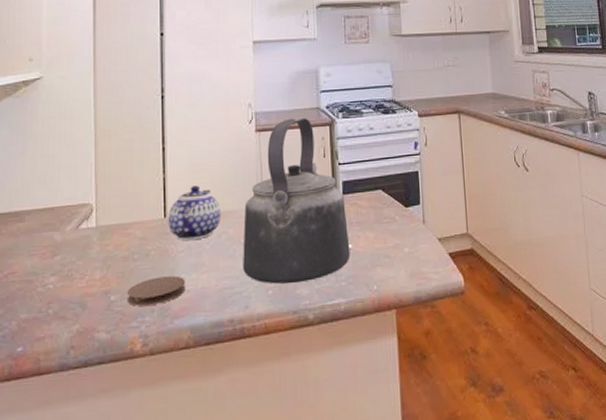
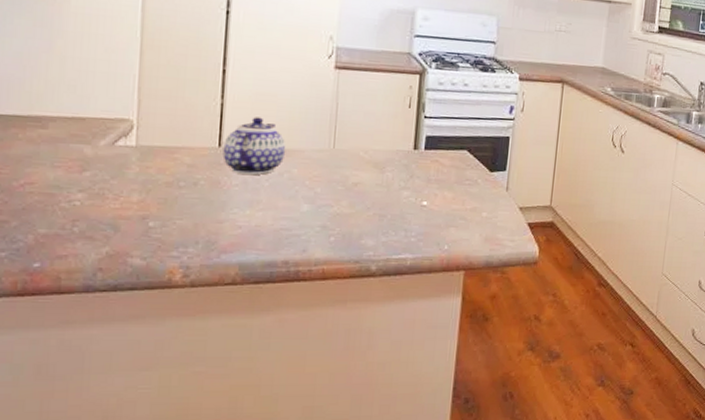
coaster: present [126,276,186,306] -> none [167,208,238,237]
kettle: present [243,117,350,284] -> none [304,59,426,233]

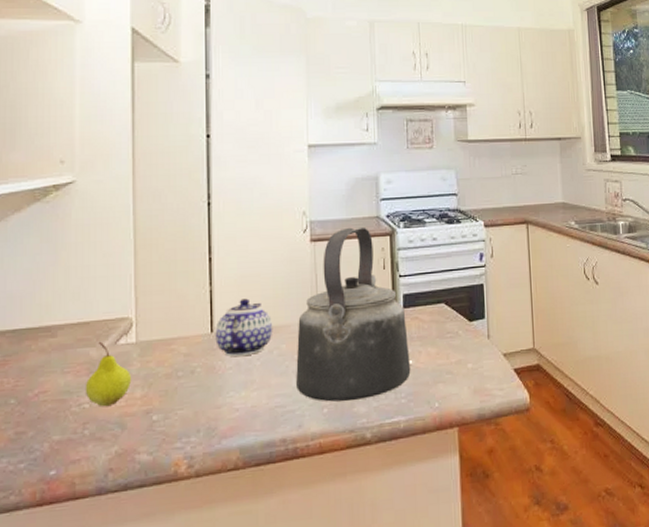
fruit: none [76,139,129,207] -> present [85,341,132,407]
kettle: none [304,59,426,233] -> present [296,226,411,402]

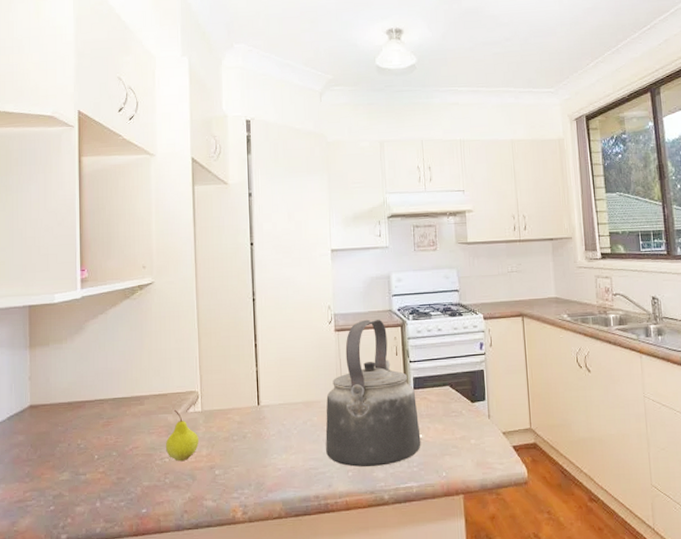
teapot: present [215,298,273,356] -> none [261,378,307,425]

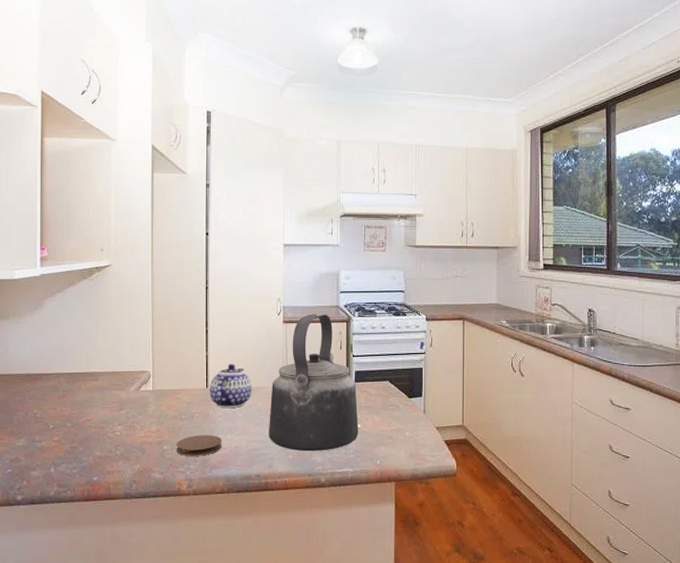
fruit: present [165,409,199,462] -> none [117,387,150,436]
coaster: none [228,456,277,480] -> present [176,435,222,456]
teapot: none [261,378,307,425] -> present [209,364,253,408]

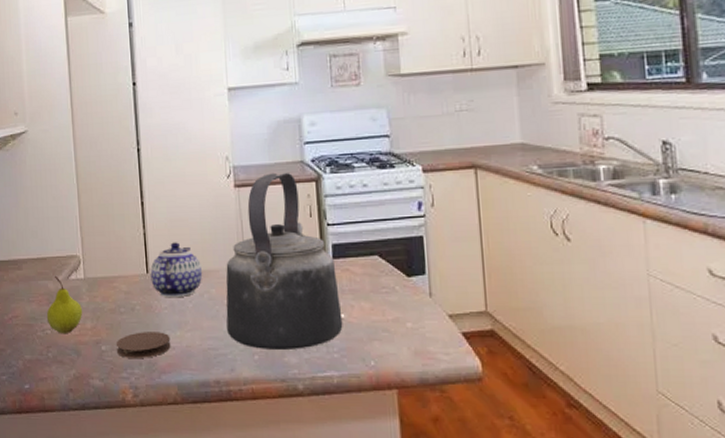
fruit: none [117,387,150,436] -> present [46,275,83,334]

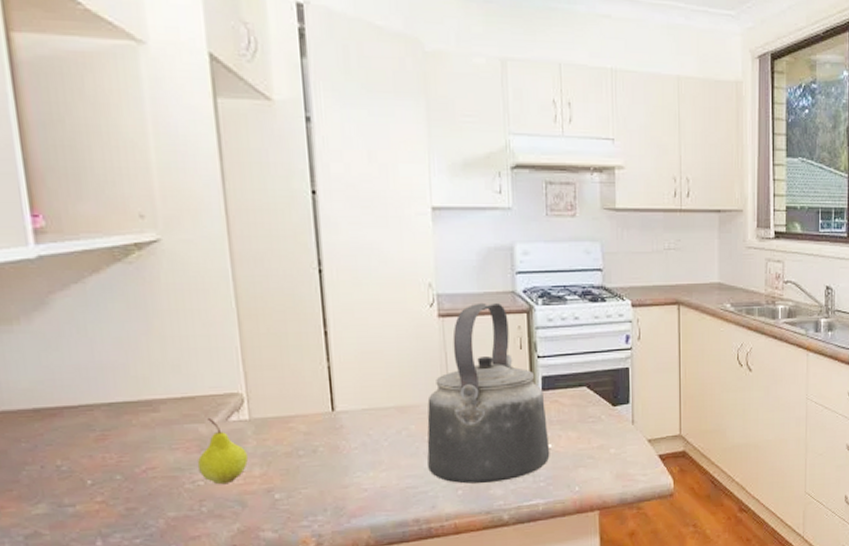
coaster: present [116,332,171,358] -> none [293,474,362,505]
teapot: present [150,242,203,297] -> none [336,376,401,436]

